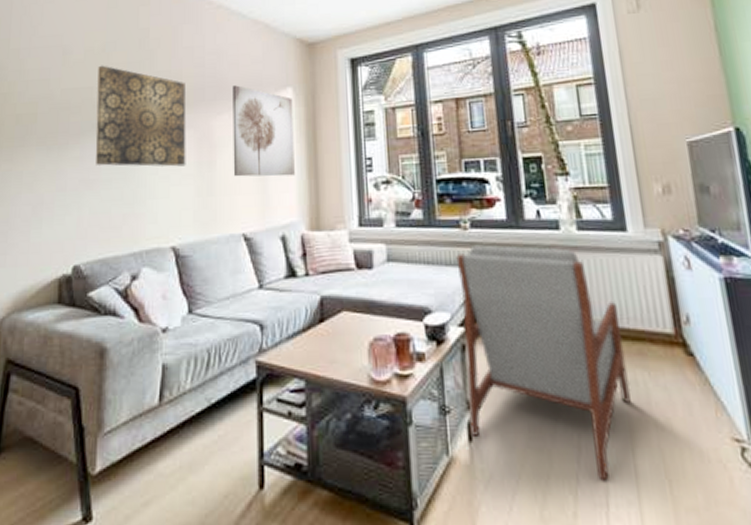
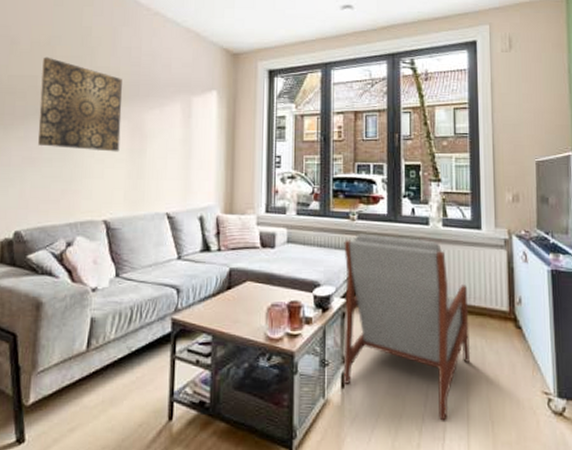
wall art: present [232,85,295,177] -> none [161,85,216,167]

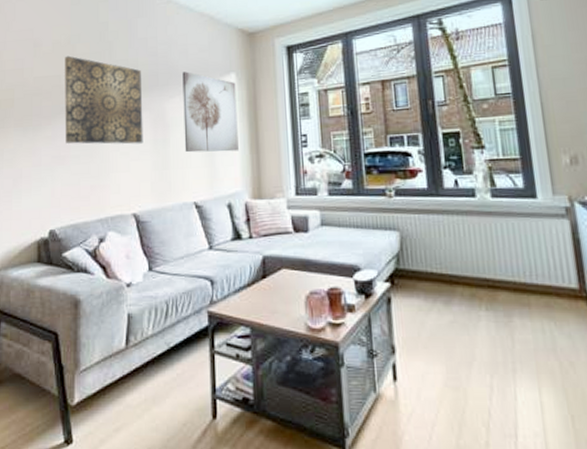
wall art: none [161,85,216,167] -> present [182,71,239,153]
armchair: present [343,233,471,421] -> none [382,210,539,416]

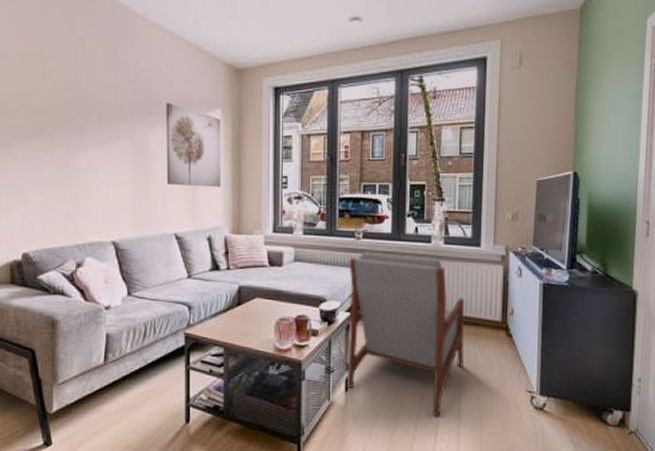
wall art: present [65,55,144,145] -> none [35,72,124,173]
armchair: none [382,210,539,416] -> present [347,251,465,417]

